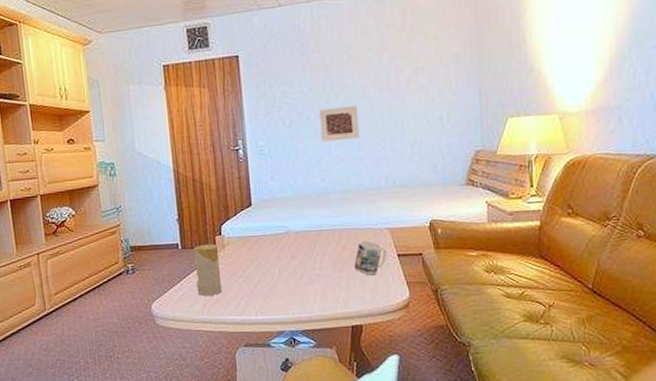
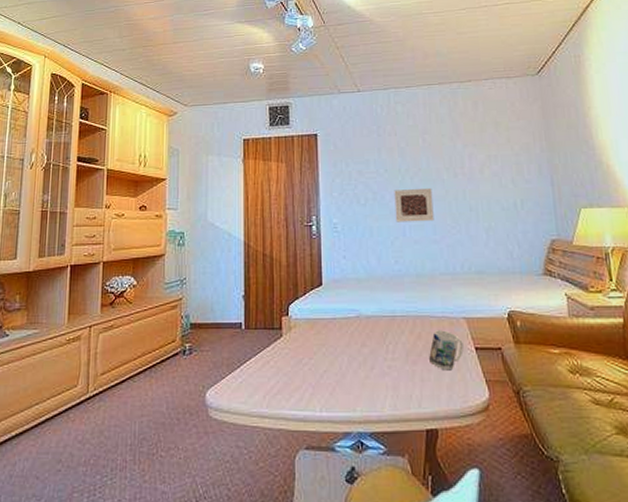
candle: present [193,243,222,296] -> none [257,325,285,385]

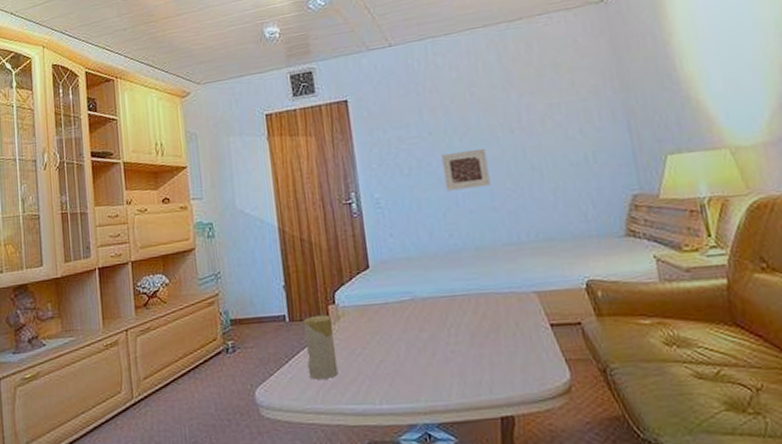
candle: none [257,325,285,385] -> present [303,314,339,379]
mug: present [428,330,464,371] -> none [496,307,537,352]

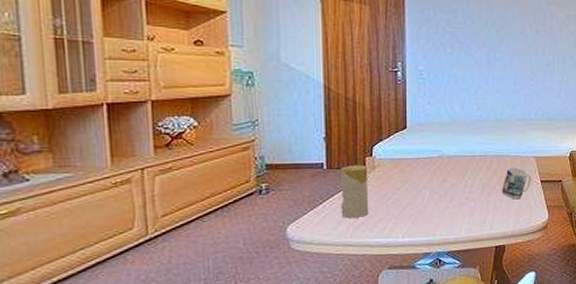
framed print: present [441,148,491,191] -> none [480,41,516,73]
mug: none [496,307,537,352] -> present [501,167,531,200]

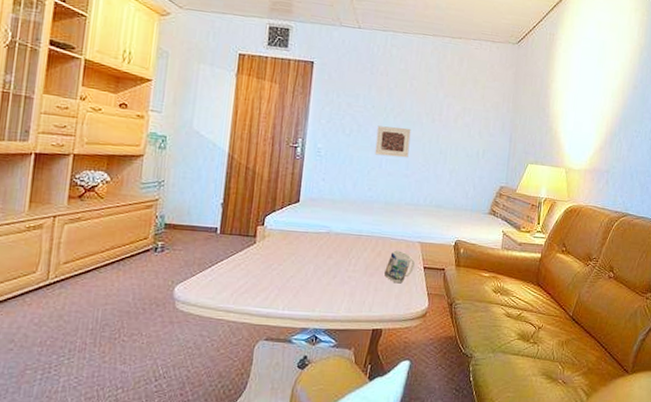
candle: present [340,164,369,218] -> none [227,232,259,285]
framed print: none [480,41,516,73] -> present [375,125,411,158]

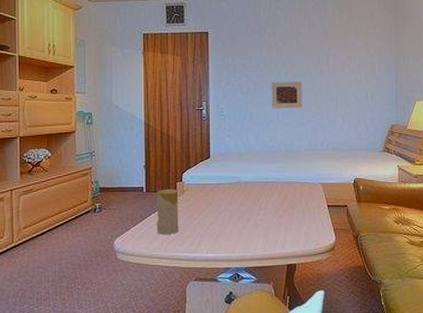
candle: none [227,232,259,285] -> present [156,189,179,234]
mug: present [383,250,415,284] -> none [291,192,319,222]

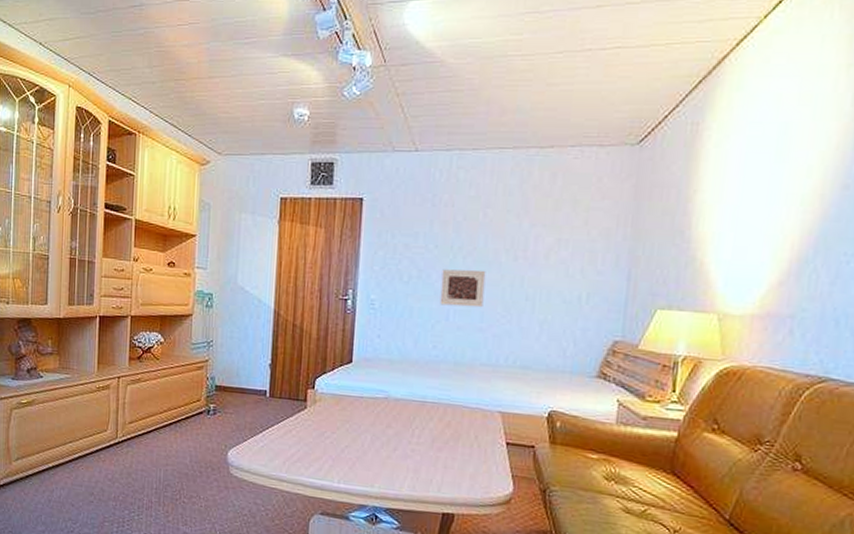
candle: present [156,189,179,234] -> none [279,396,309,453]

